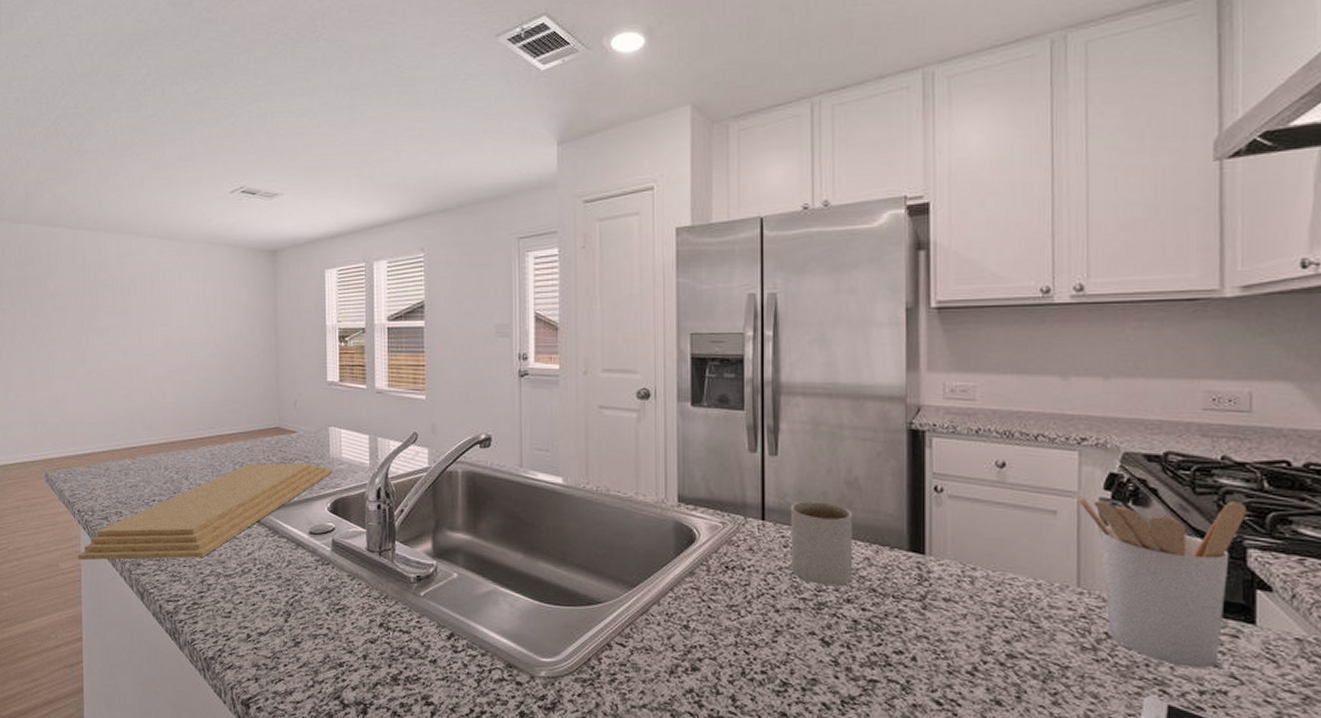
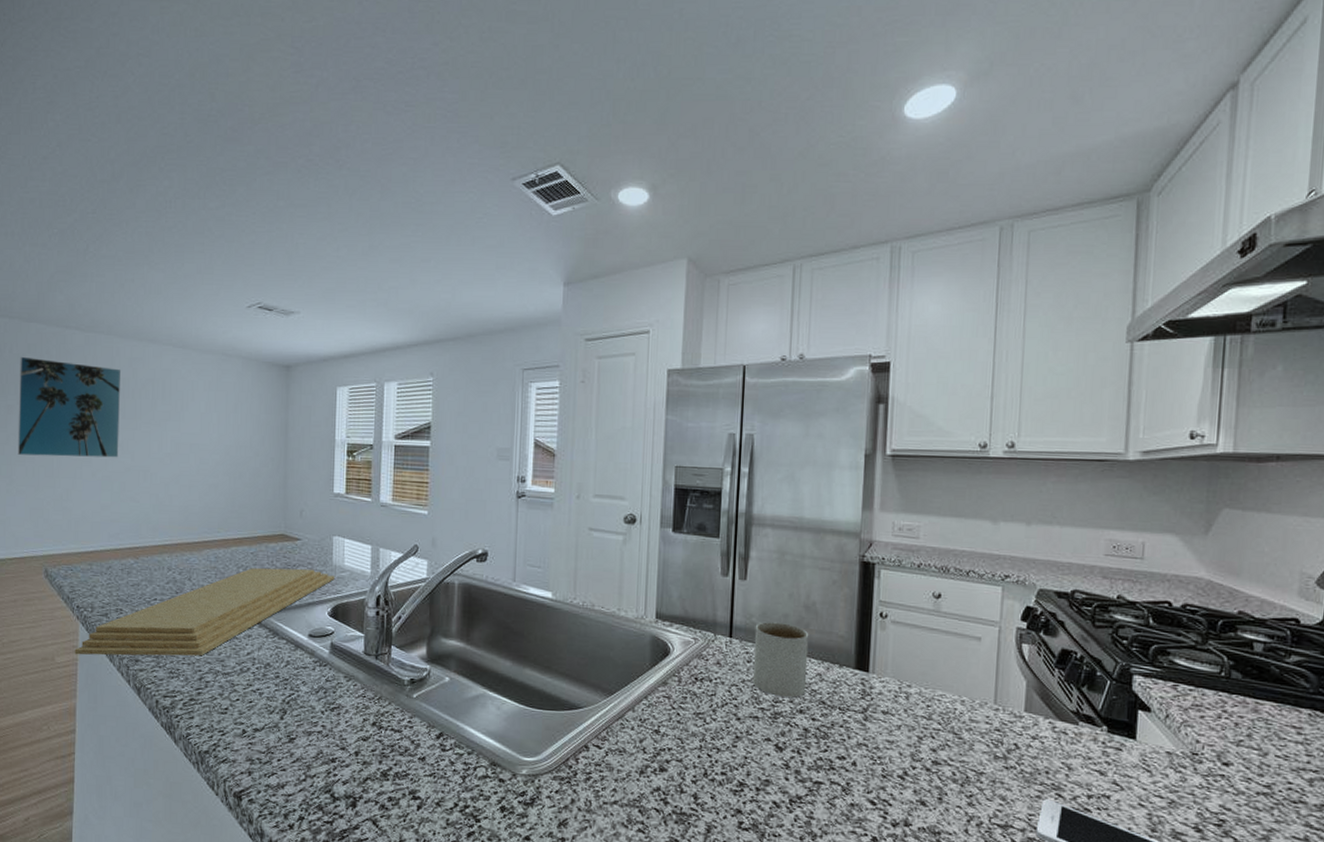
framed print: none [12,258,111,358] -> present [17,356,120,458]
utensil holder: present [1077,496,1246,668] -> none [999,625,1134,776]

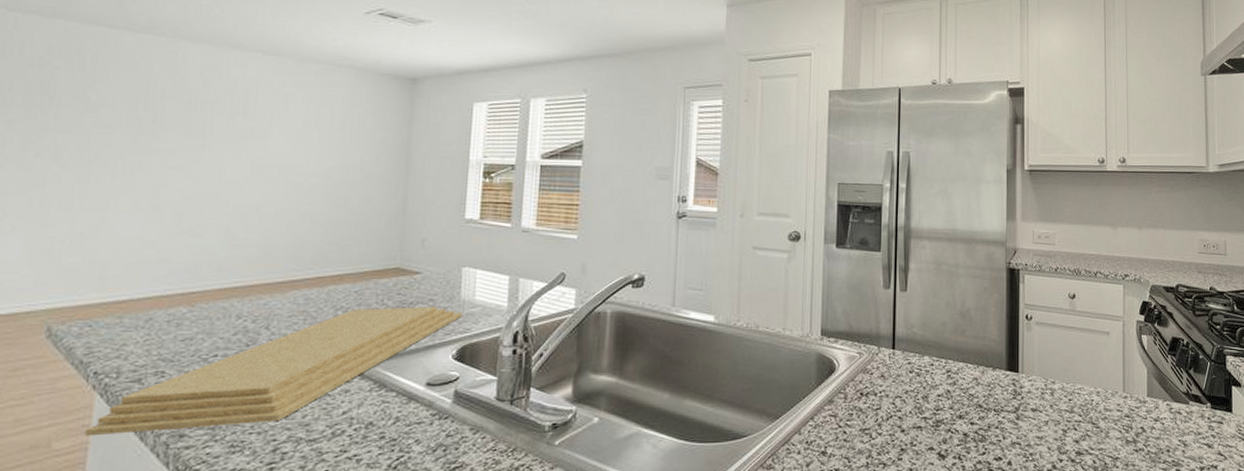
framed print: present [17,356,120,458] -> none [18,59,186,184]
mug: present [752,621,809,698] -> none [915,330,965,404]

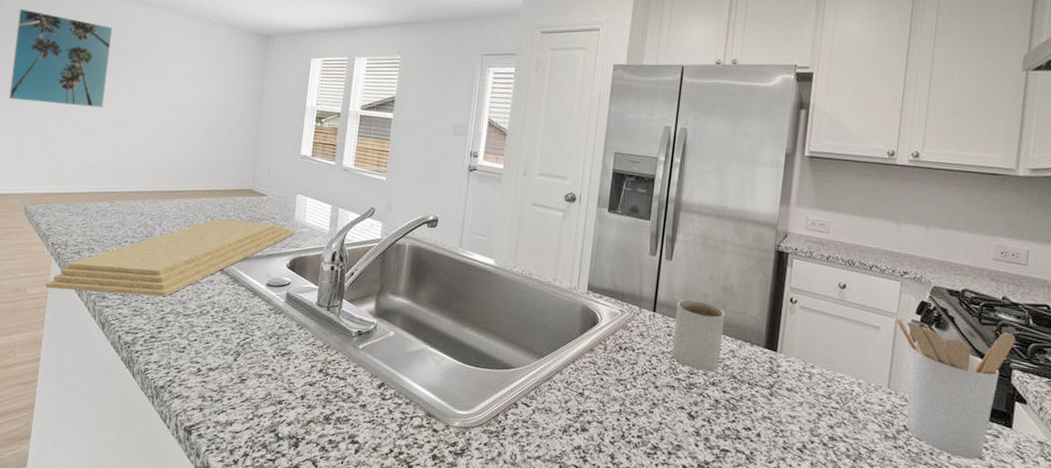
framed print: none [18,59,186,184] -> present [8,8,112,108]
mug: none [915,330,965,404] -> present [671,299,725,371]
utensil holder: none [1123,320,1225,450] -> present [896,317,1016,460]

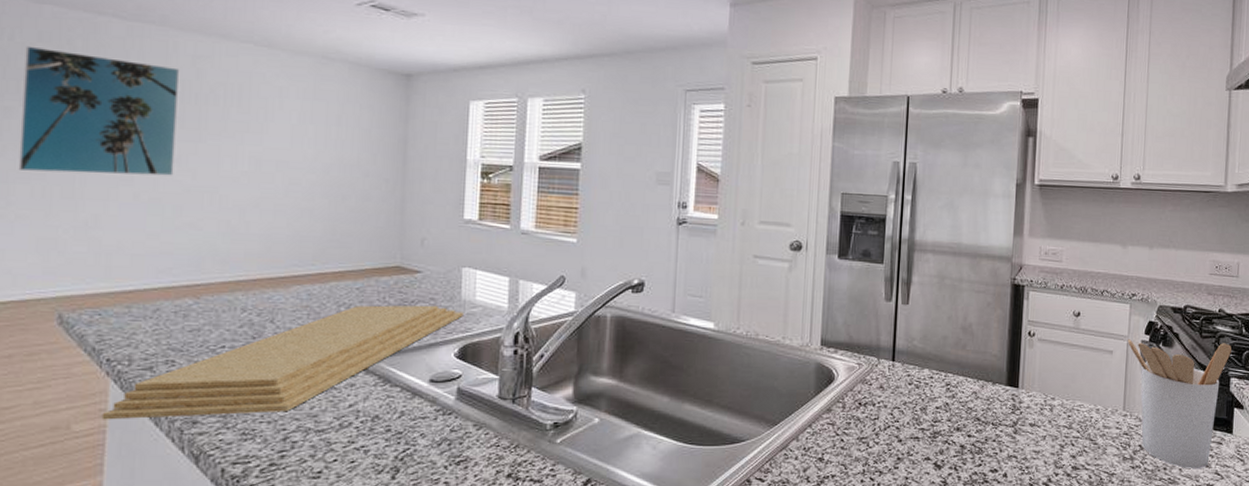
mug: present [671,299,725,371] -> none [913,343,966,416]

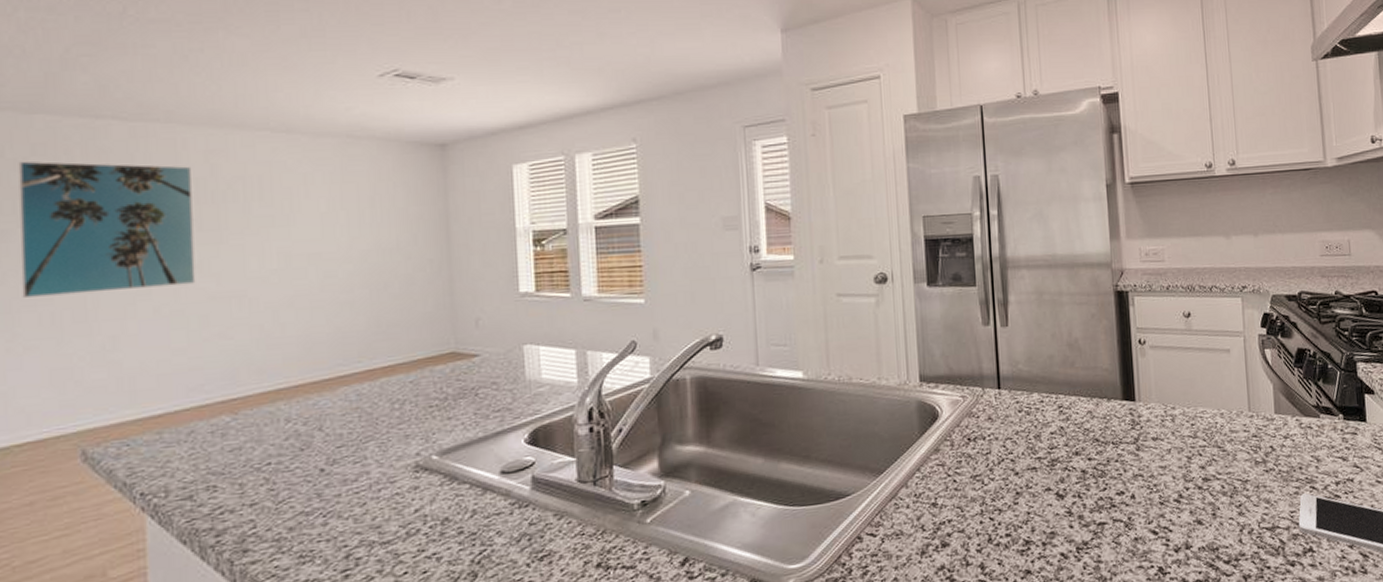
cutting board: present [101,305,464,420] -> none [140,389,530,562]
utensil holder: present [1127,339,1232,468] -> none [1243,326,1354,465]

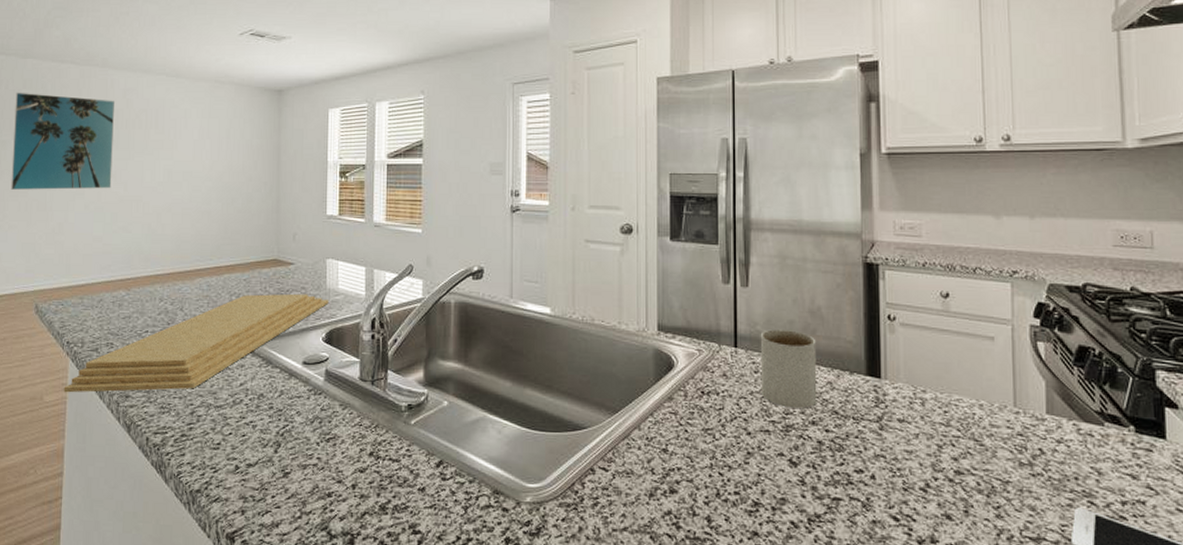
cutting board: none [140,389,530,562] -> present [63,293,329,393]
mug: none [1022,364,1079,443] -> present [760,328,817,408]

